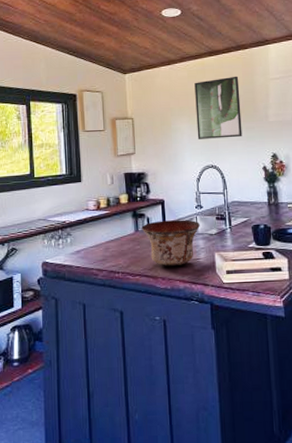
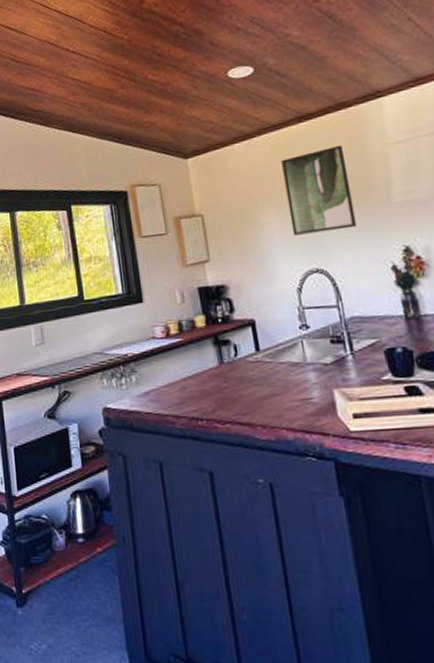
bowl: present [141,220,200,267] -> none [227,345,308,410]

